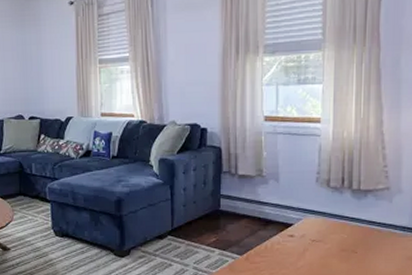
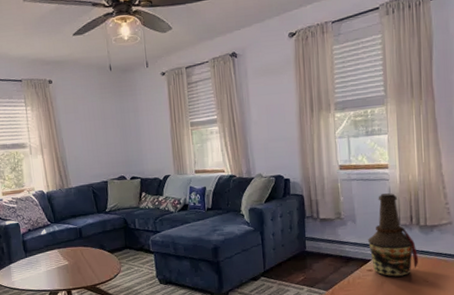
bottle: none [290,151,349,245] -> present [367,193,419,277]

